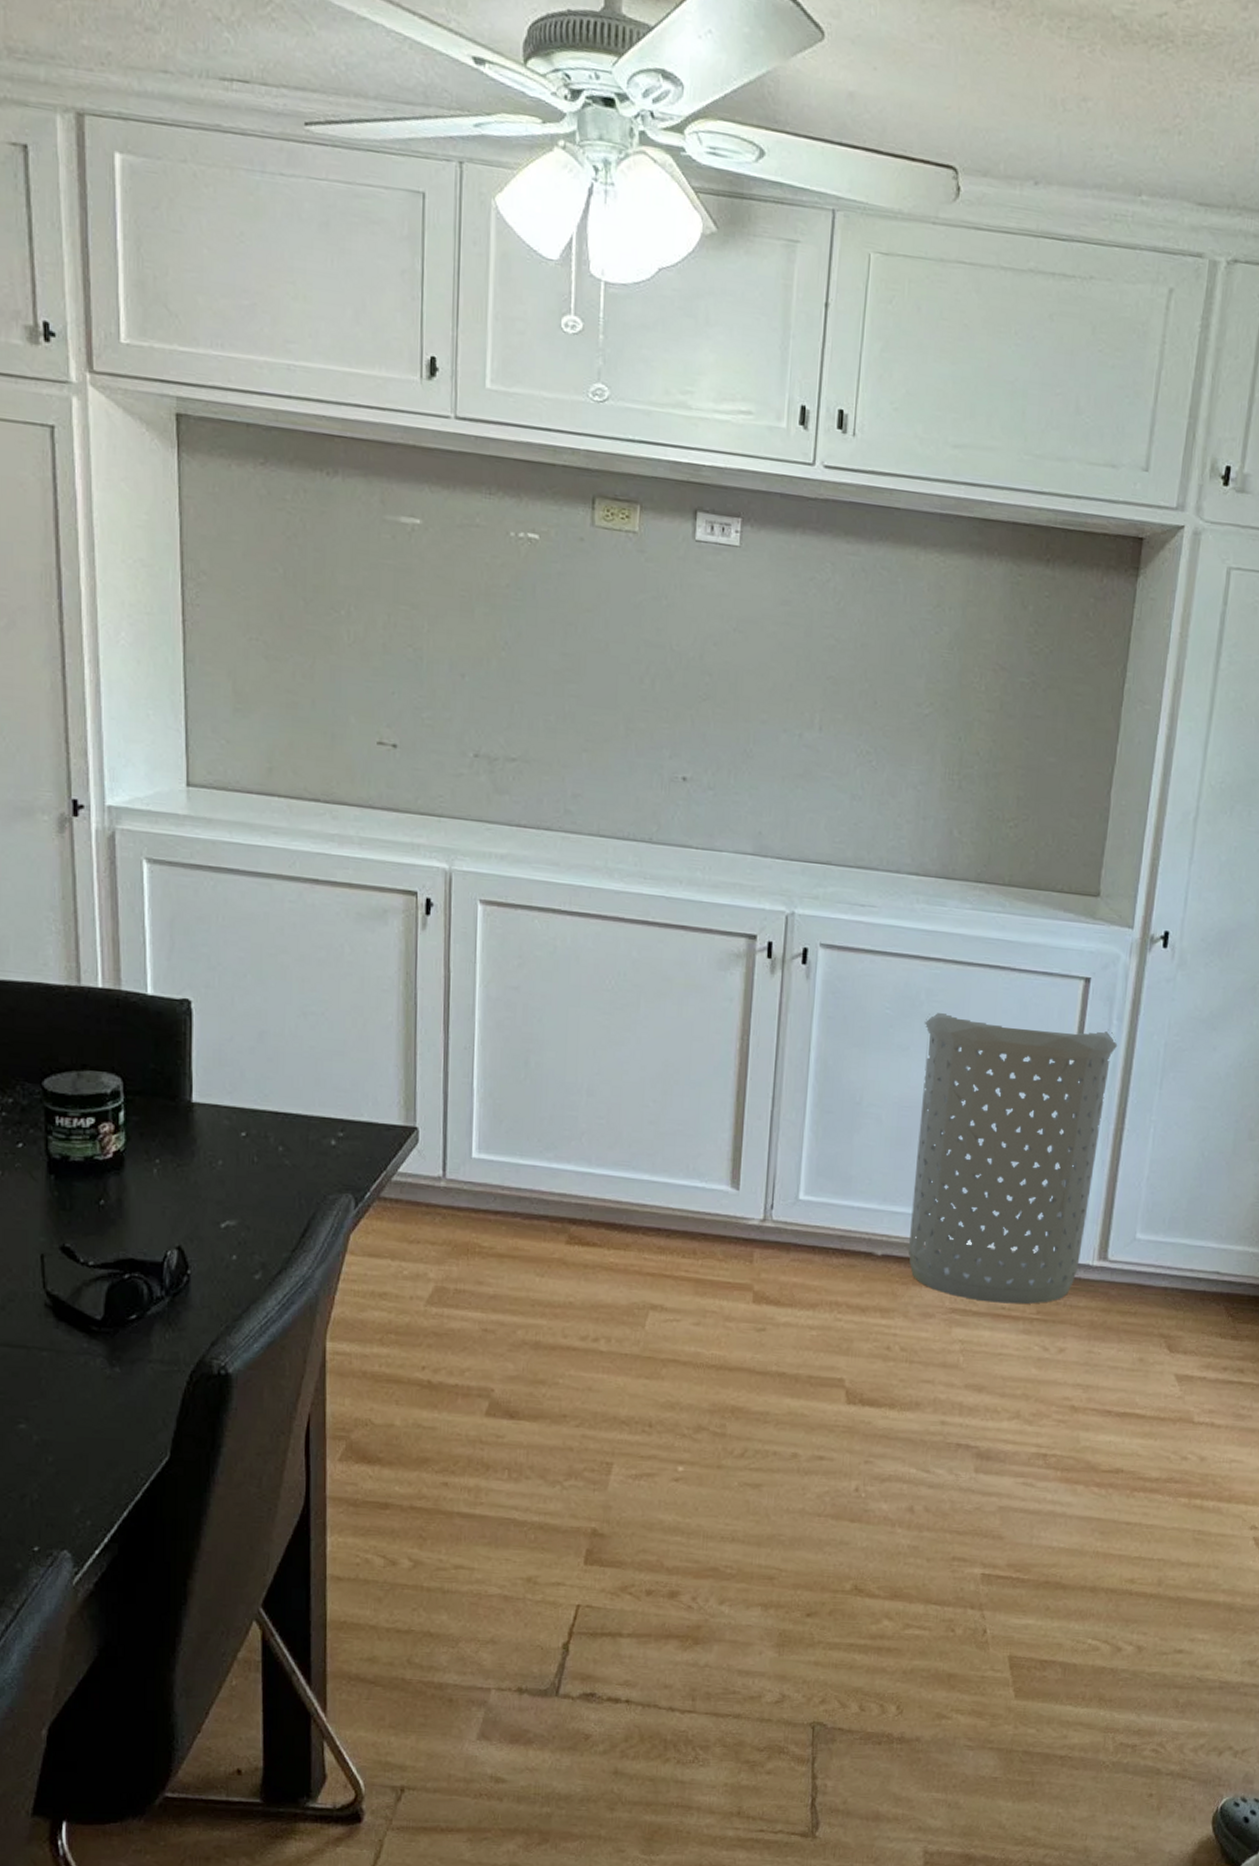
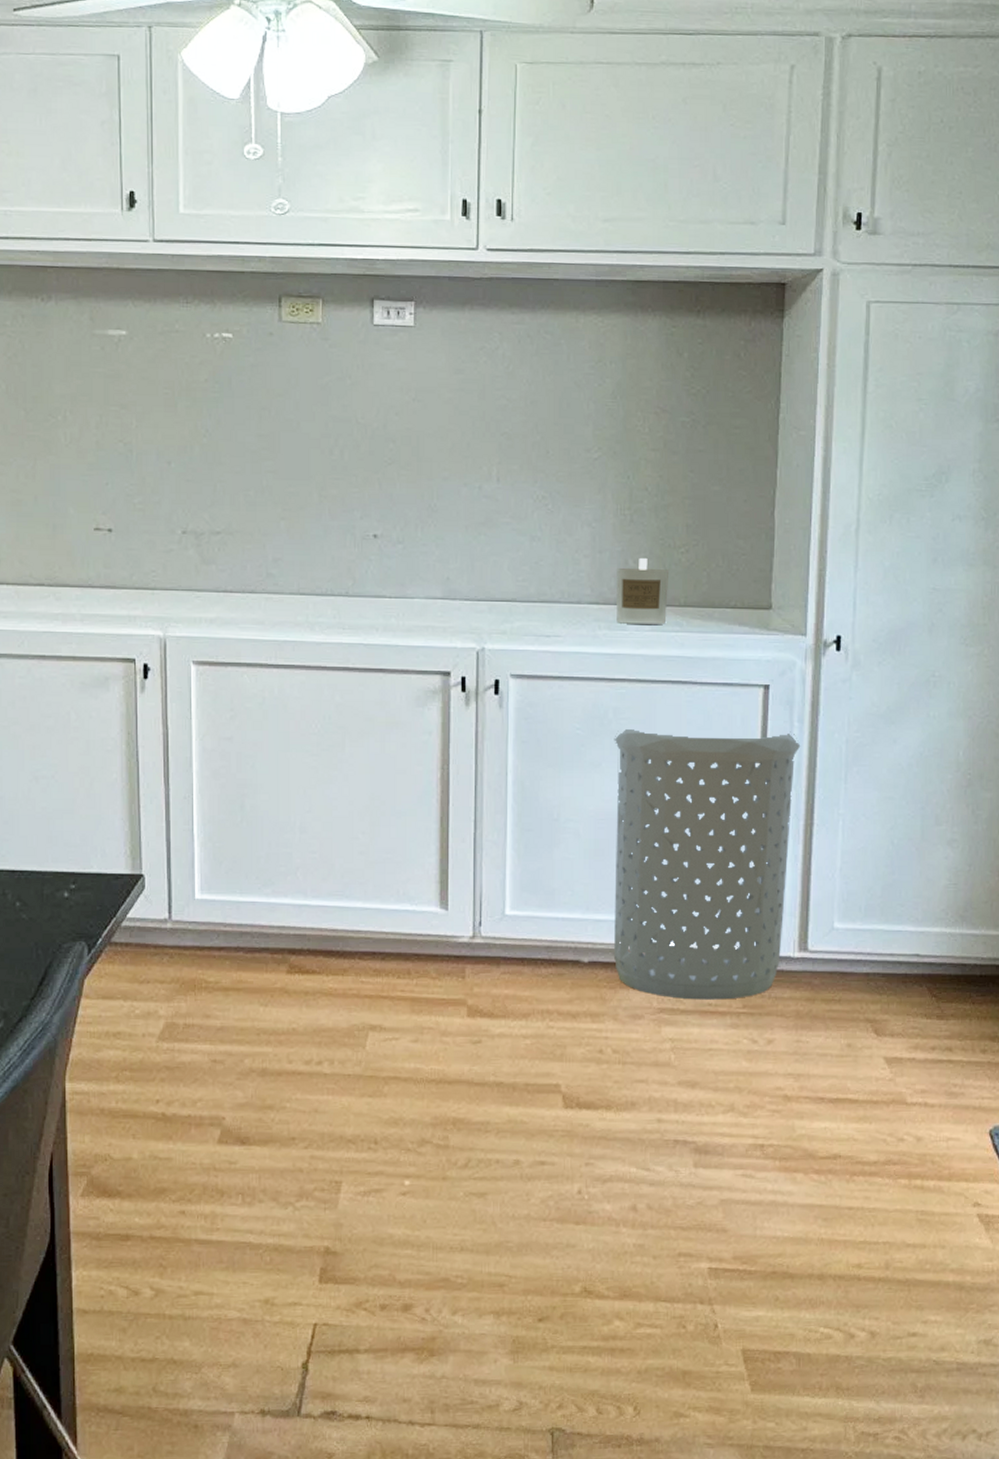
candle: none [936,828,996,903] -> present [617,557,669,624]

